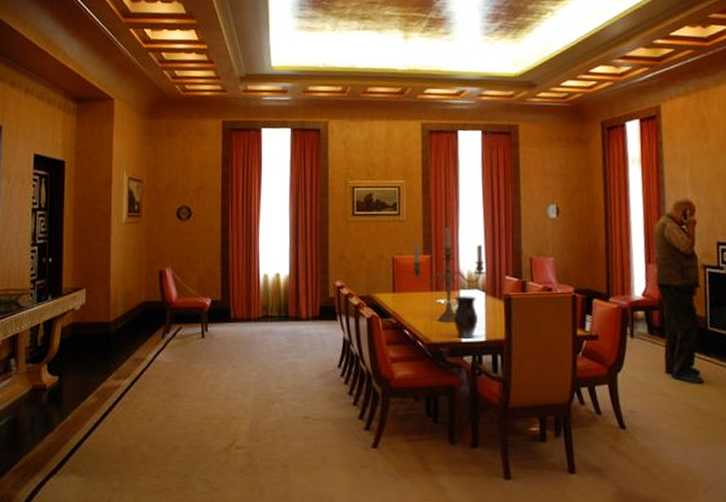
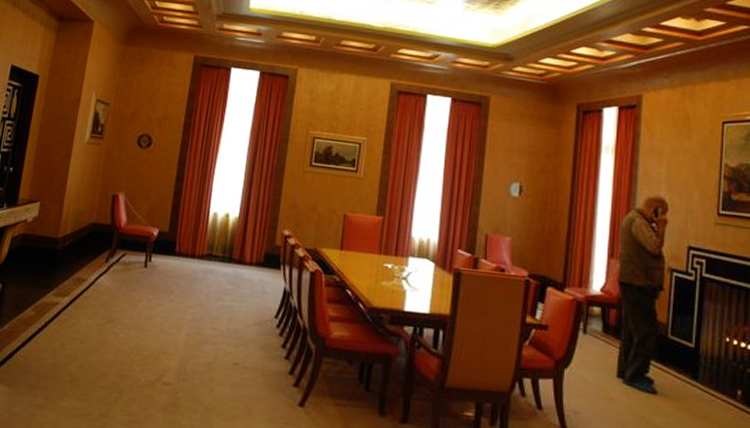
candelabra: present [410,226,487,323] -> none [360,190,439,290]
vase: present [452,295,478,339] -> none [398,263,425,309]

